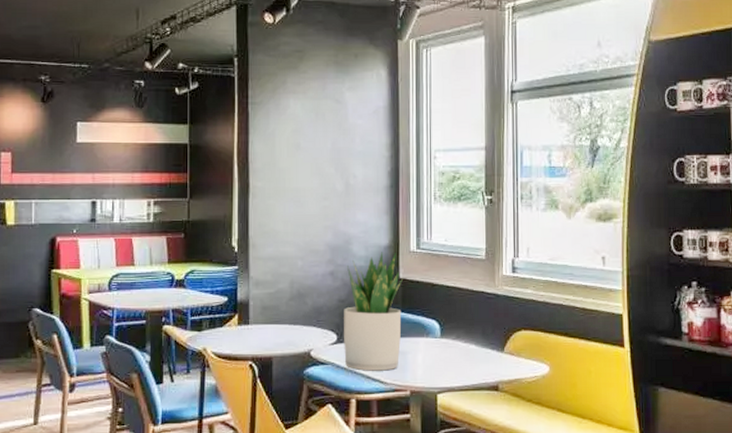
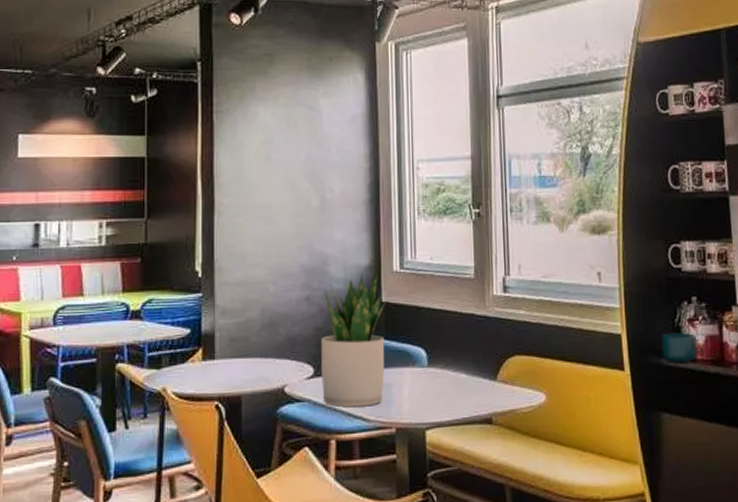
cup: none [660,314,702,342] -> present [661,332,704,363]

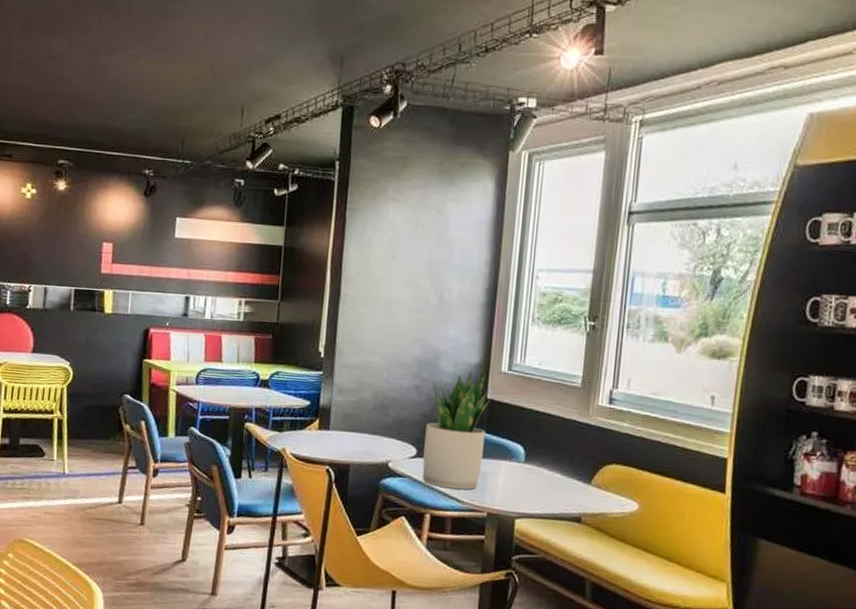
cup: present [661,332,704,363] -> none [769,463,817,495]

